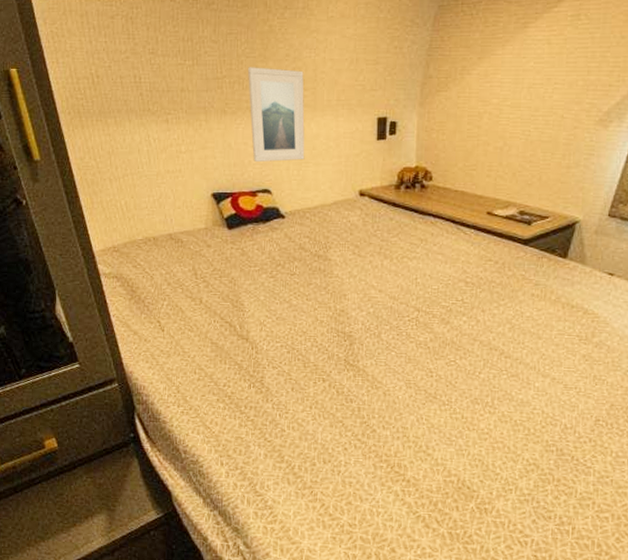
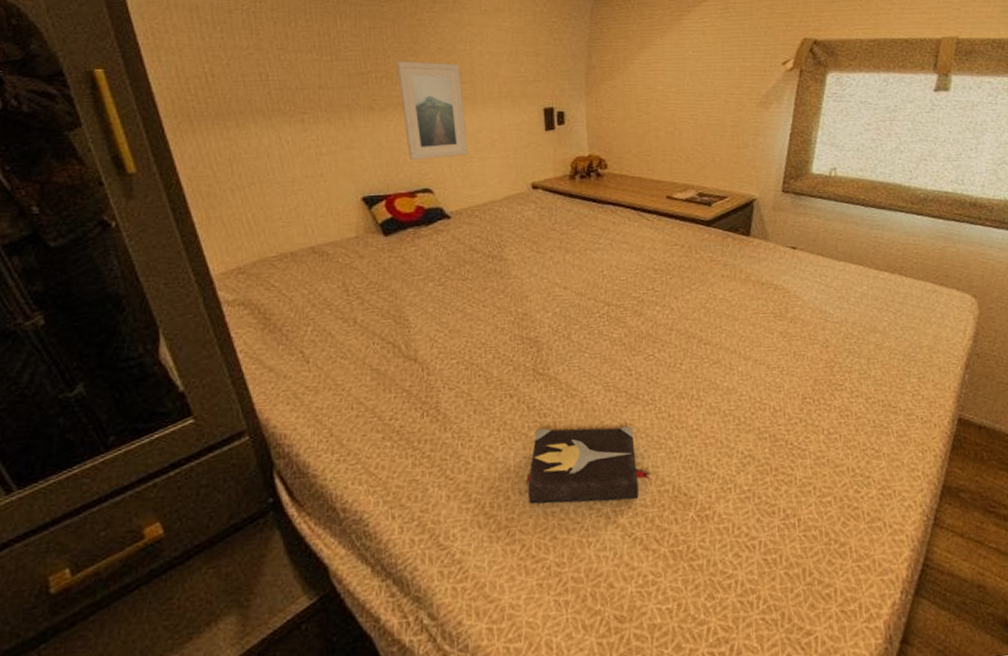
hardback book: none [330,411,439,485] -> present [526,426,650,505]

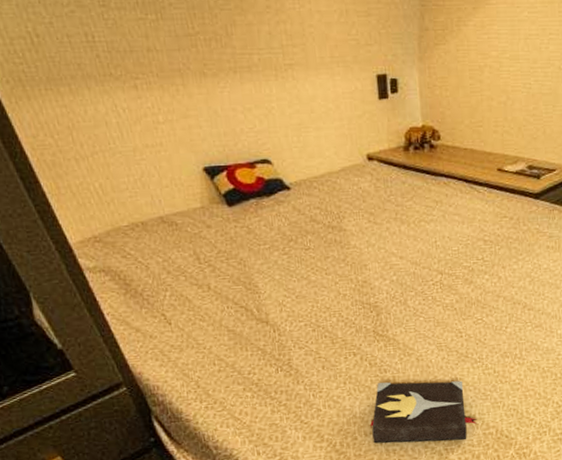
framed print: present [395,61,468,160] -> none [223,21,304,129]

